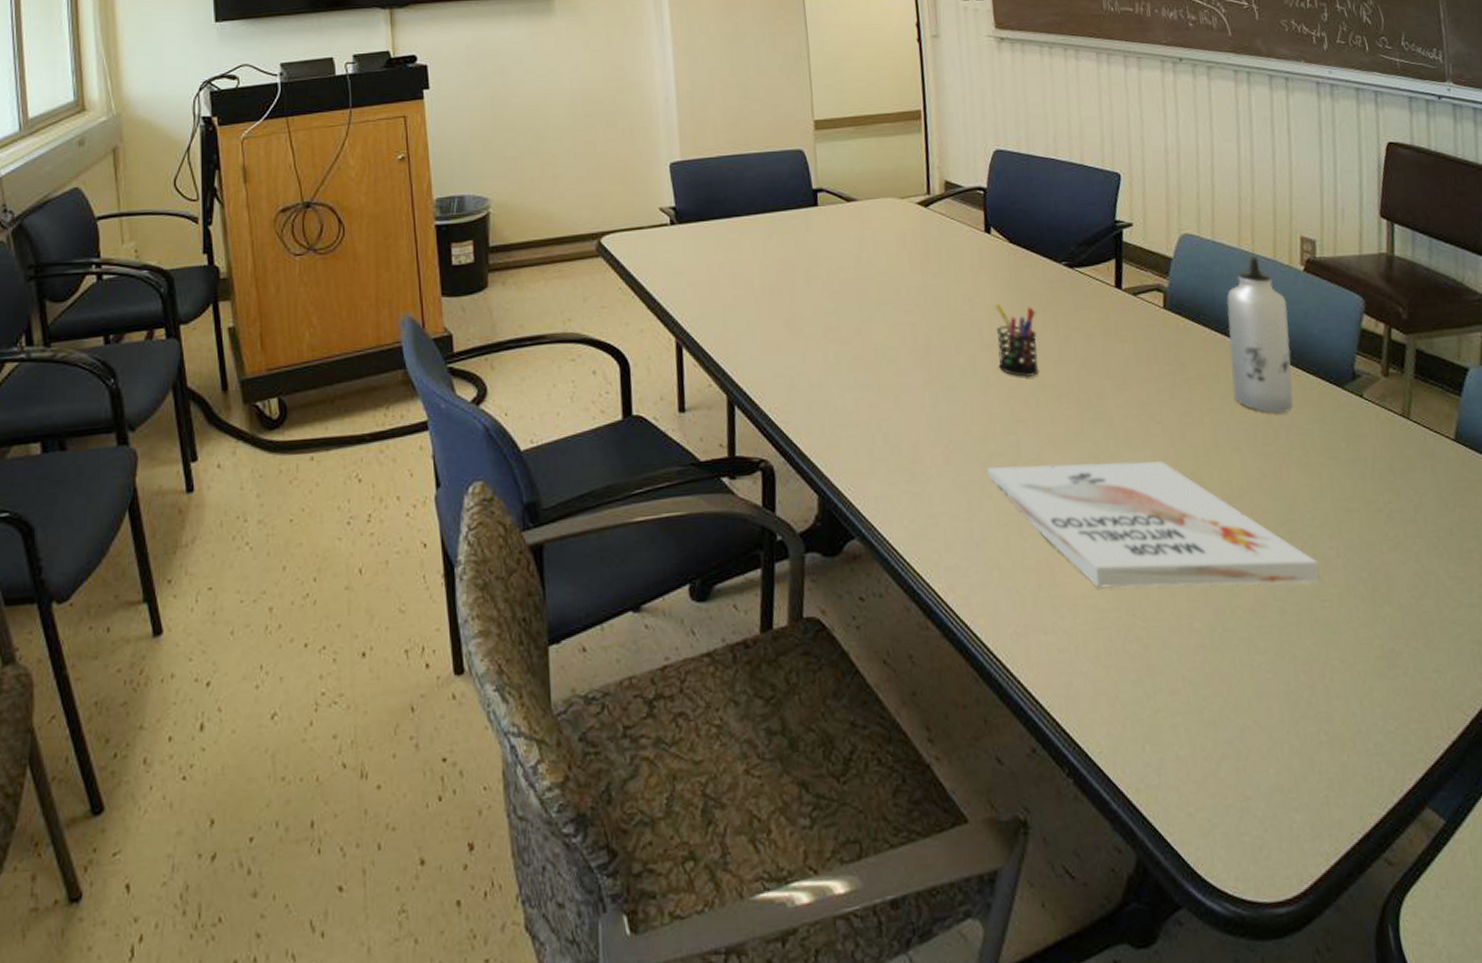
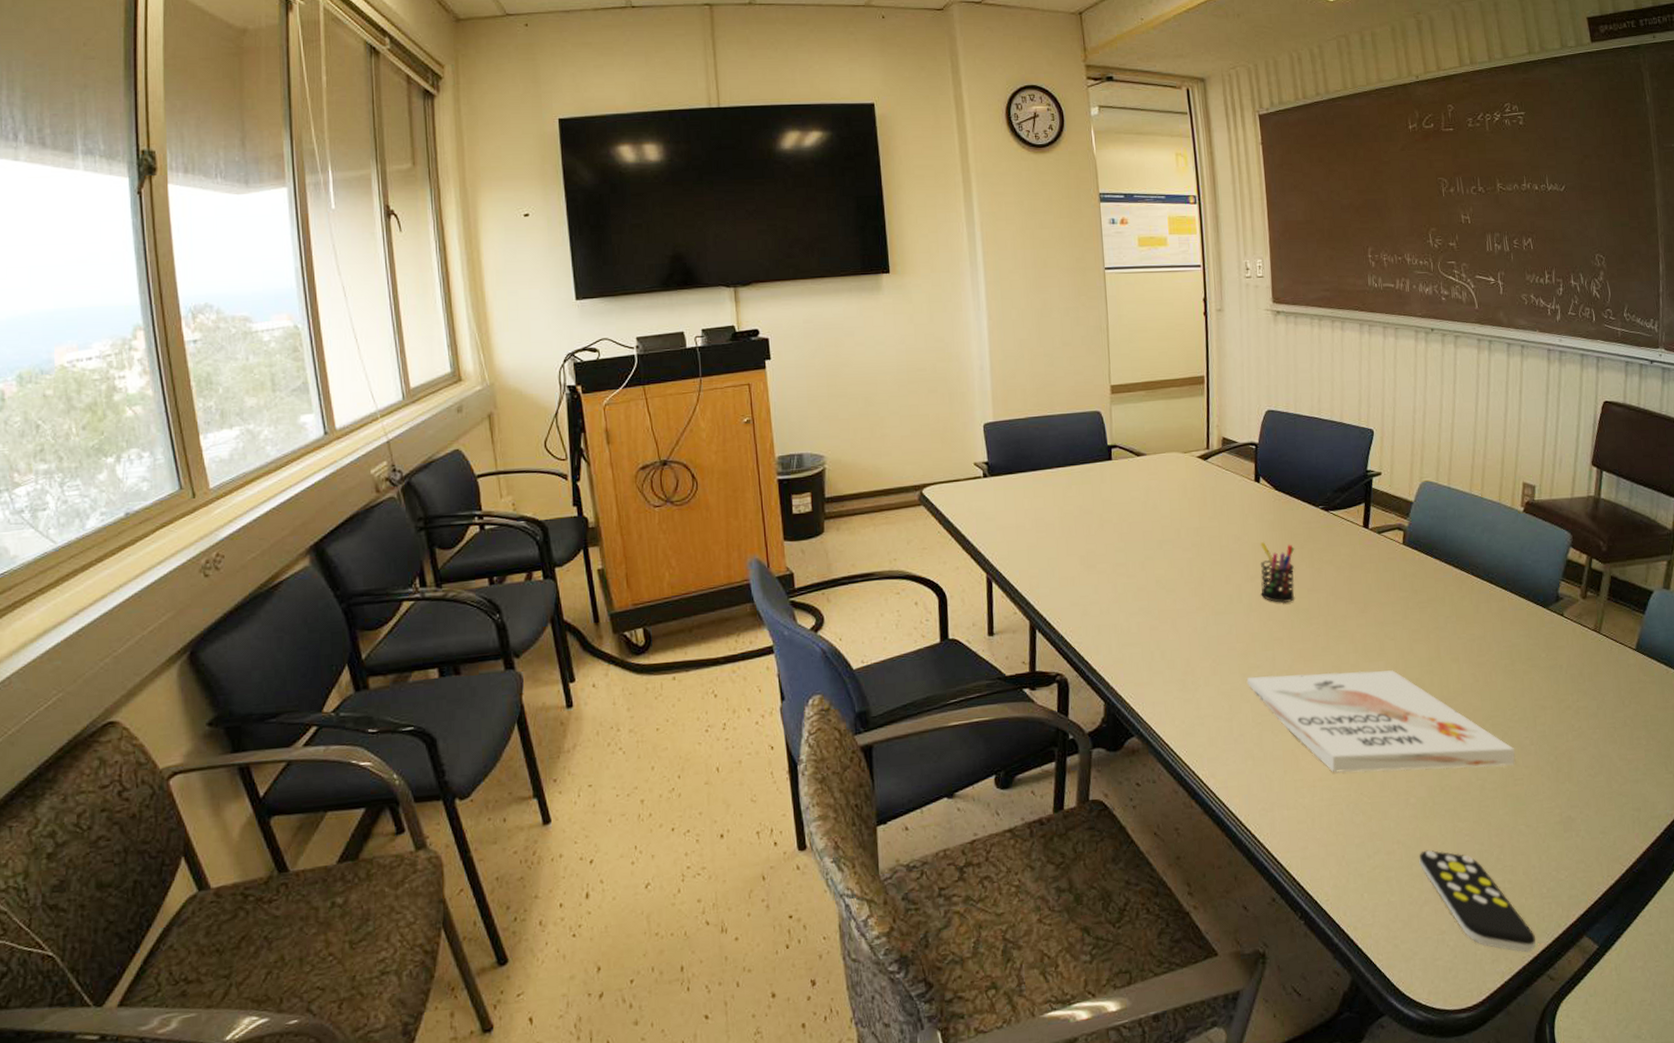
remote control: none [1210,689,1366,828] -> present [1419,850,1536,953]
water bottle: present [1226,255,1294,415] -> none [1455,498,1507,631]

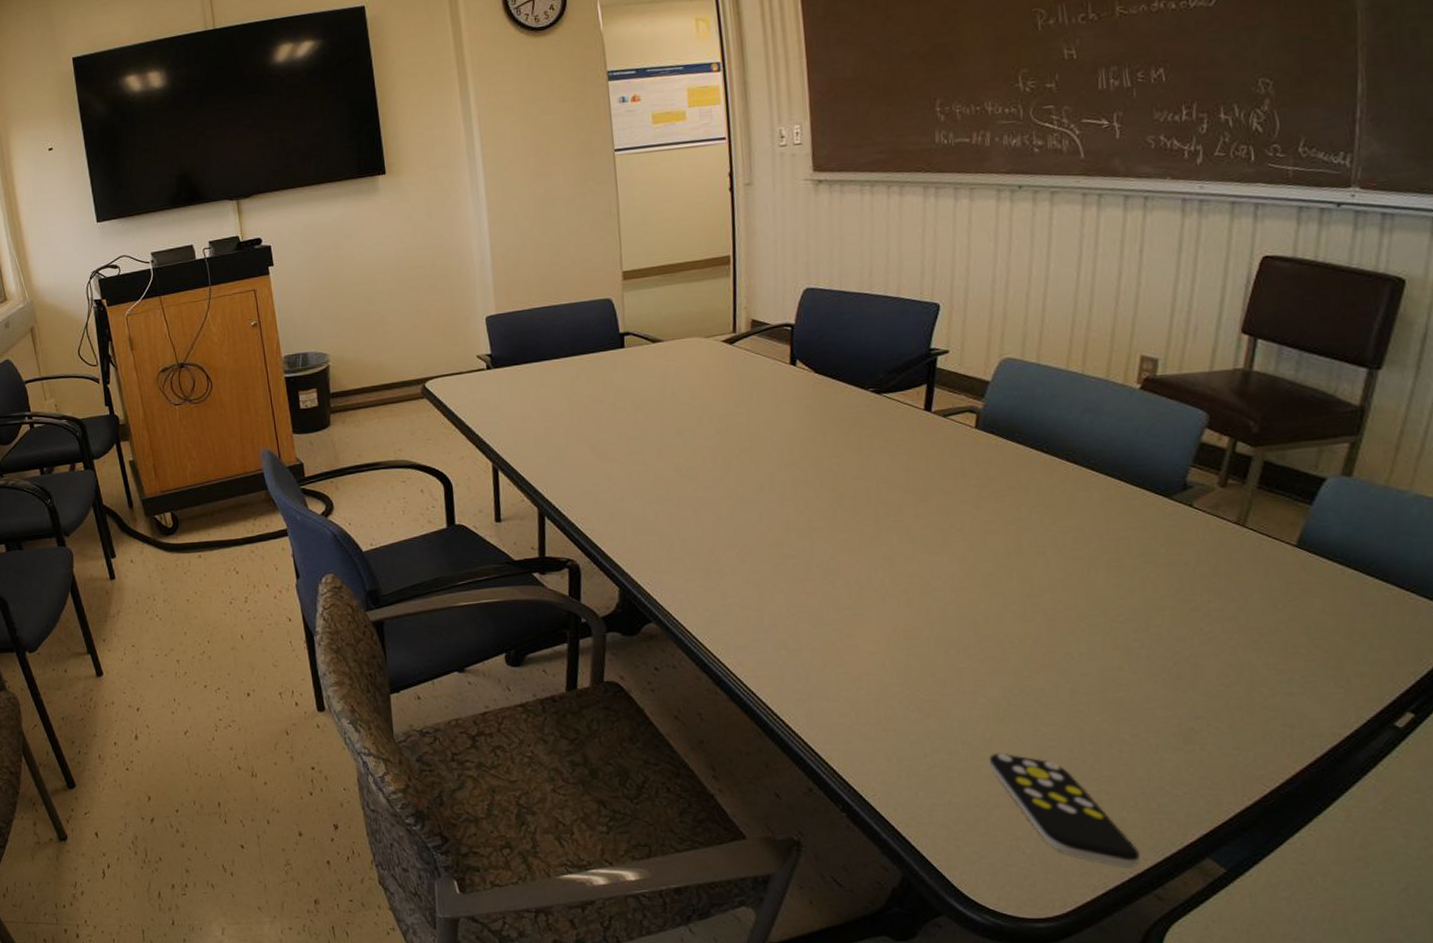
book: present [1246,670,1515,773] -> none [779,563,1120,671]
pen holder: present [1260,542,1295,604] -> none [796,428,838,492]

